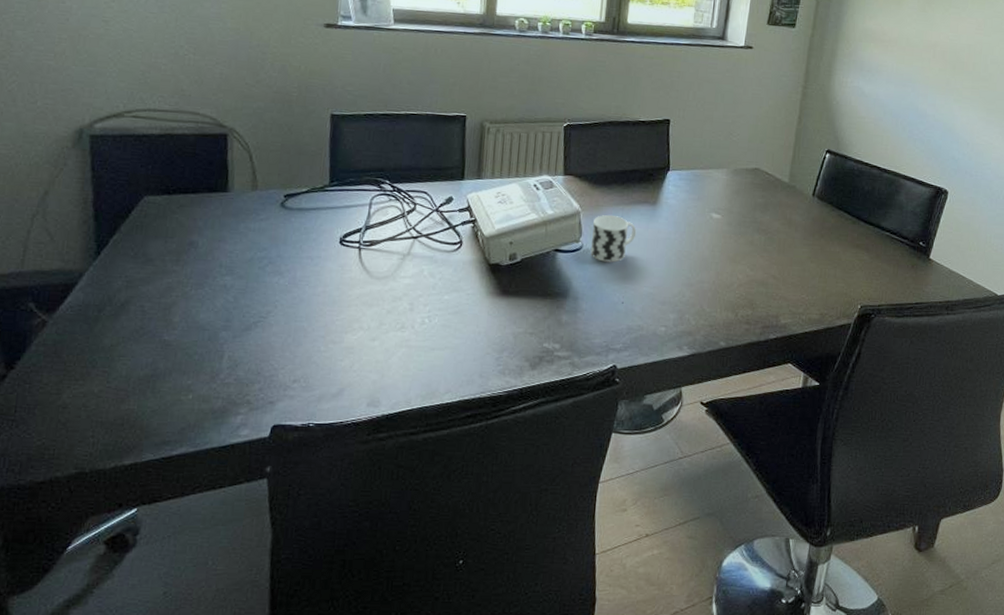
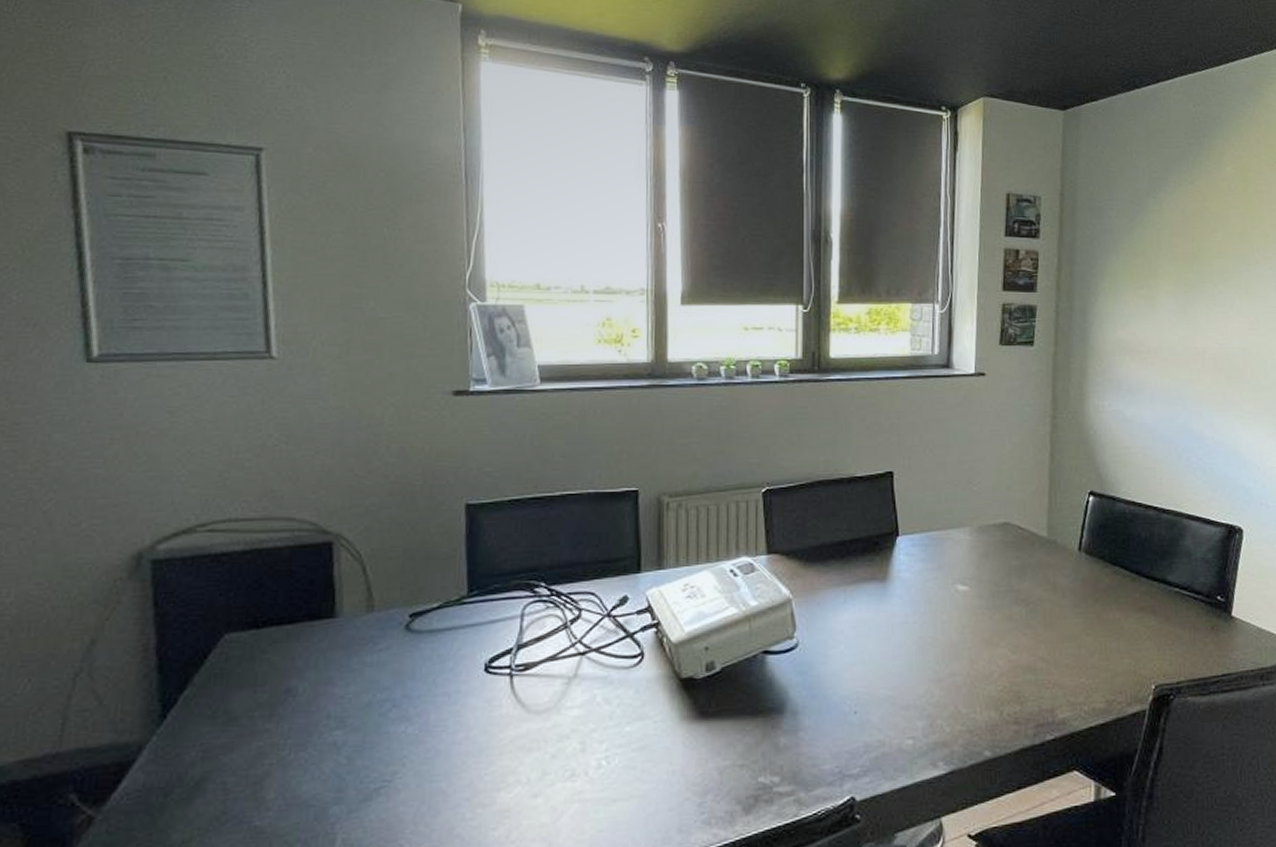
cup: present [590,215,637,263] -> none [808,600,865,661]

